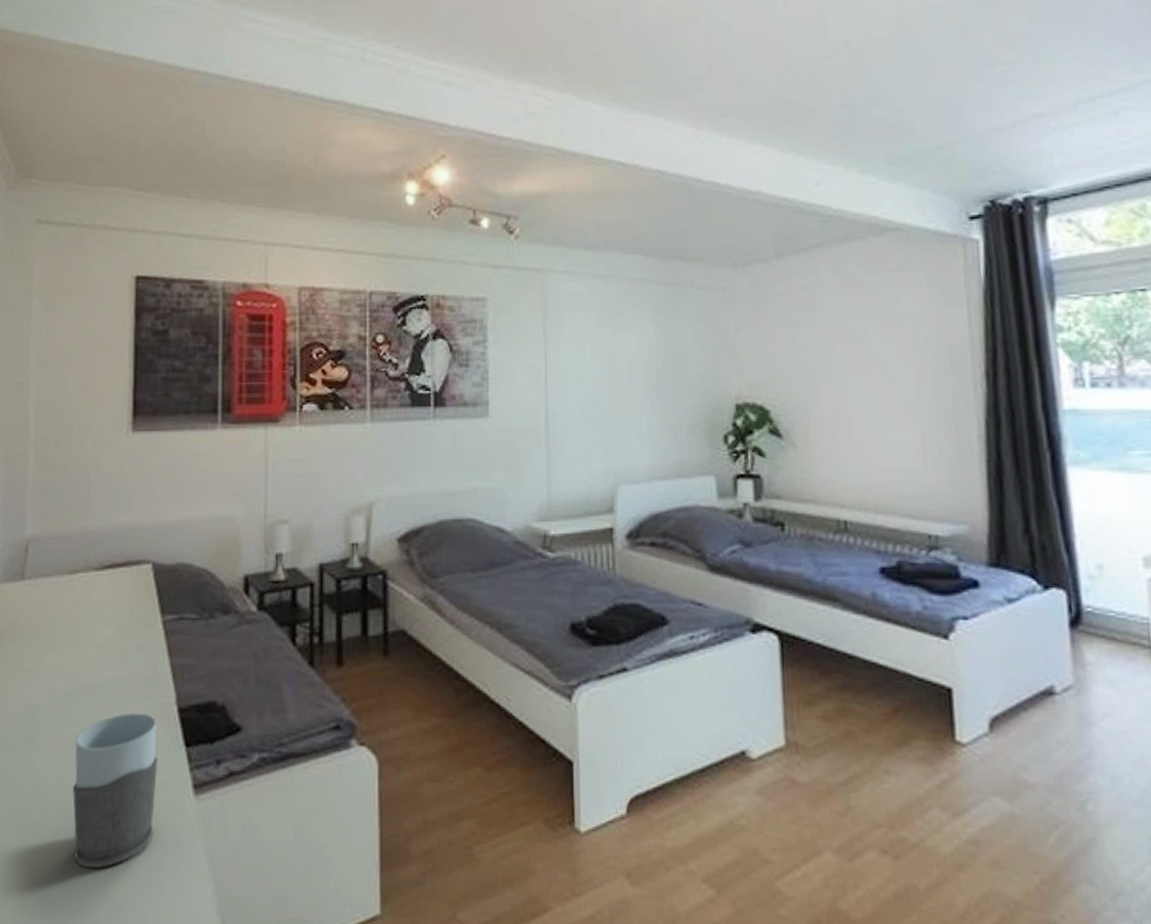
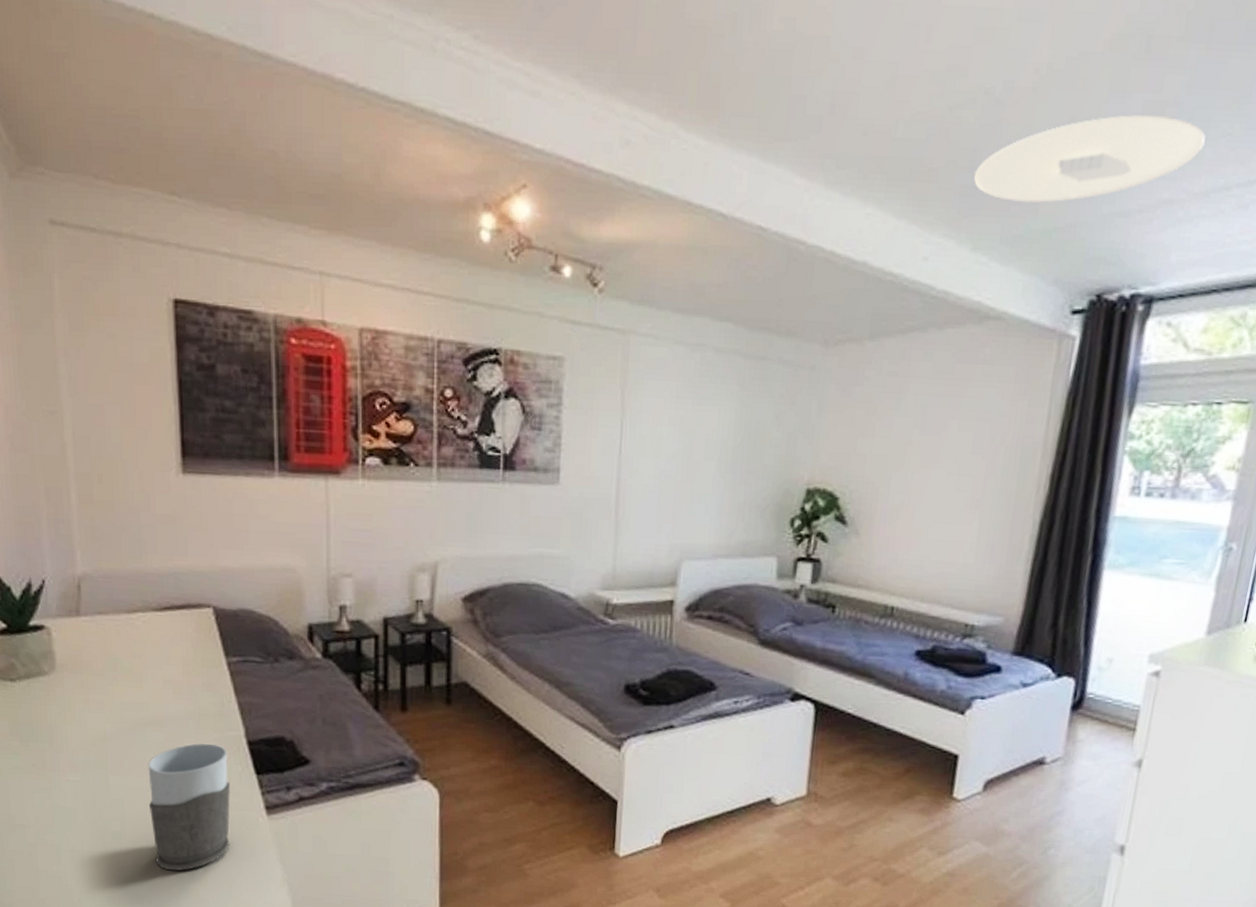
ceiling light: none [849,47,1060,129] -> present [974,115,1206,203]

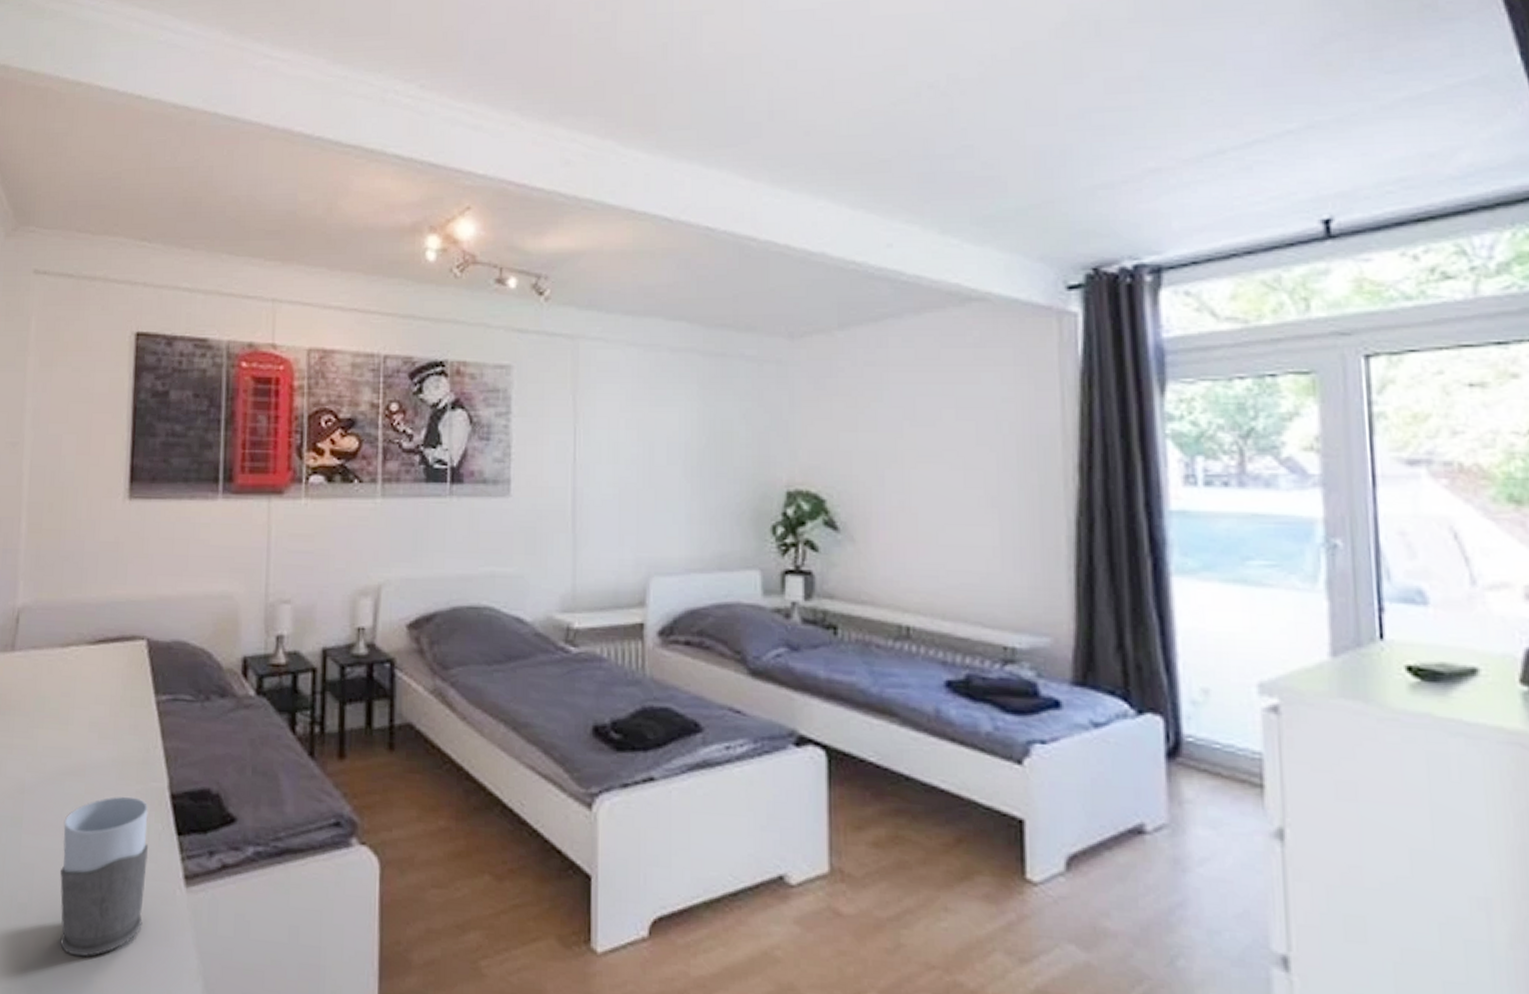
ceiling light: present [974,115,1206,203] -> none [931,90,1183,184]

